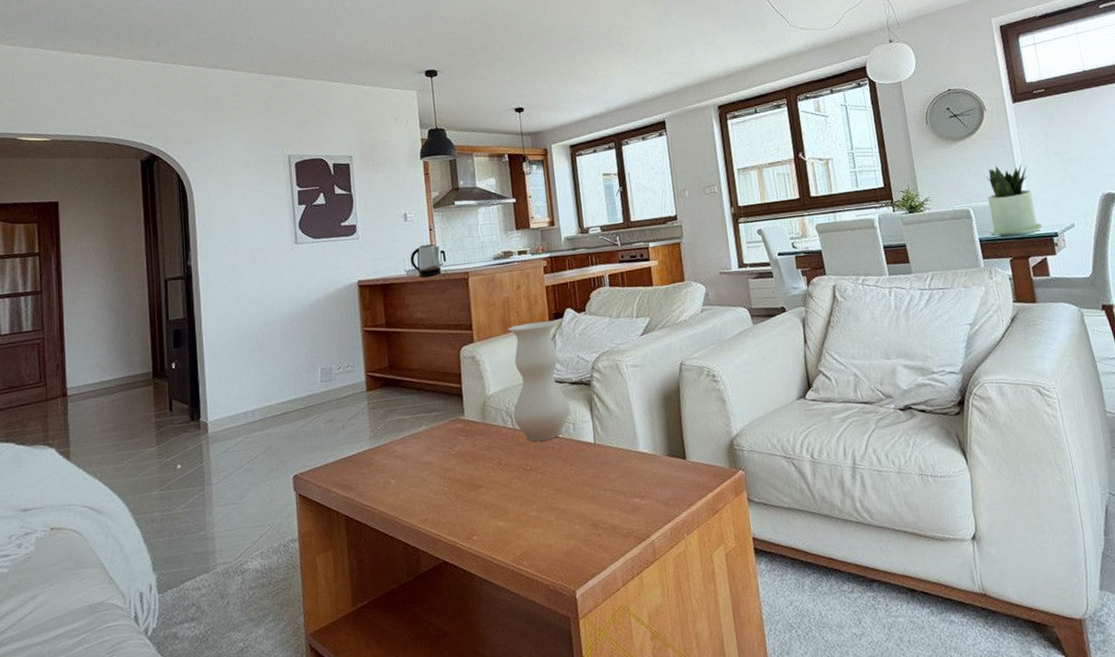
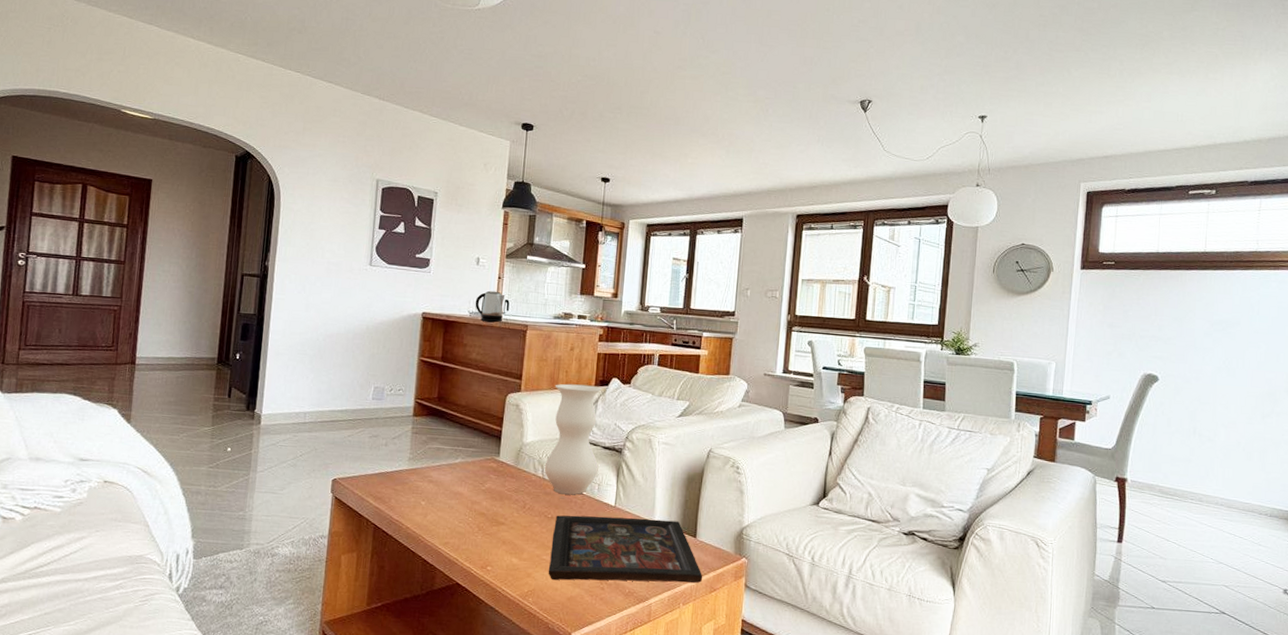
decorative tray: none [535,445,703,536] -> present [548,515,703,583]
planter: present [986,164,1043,237] -> none [1028,327,1080,397]

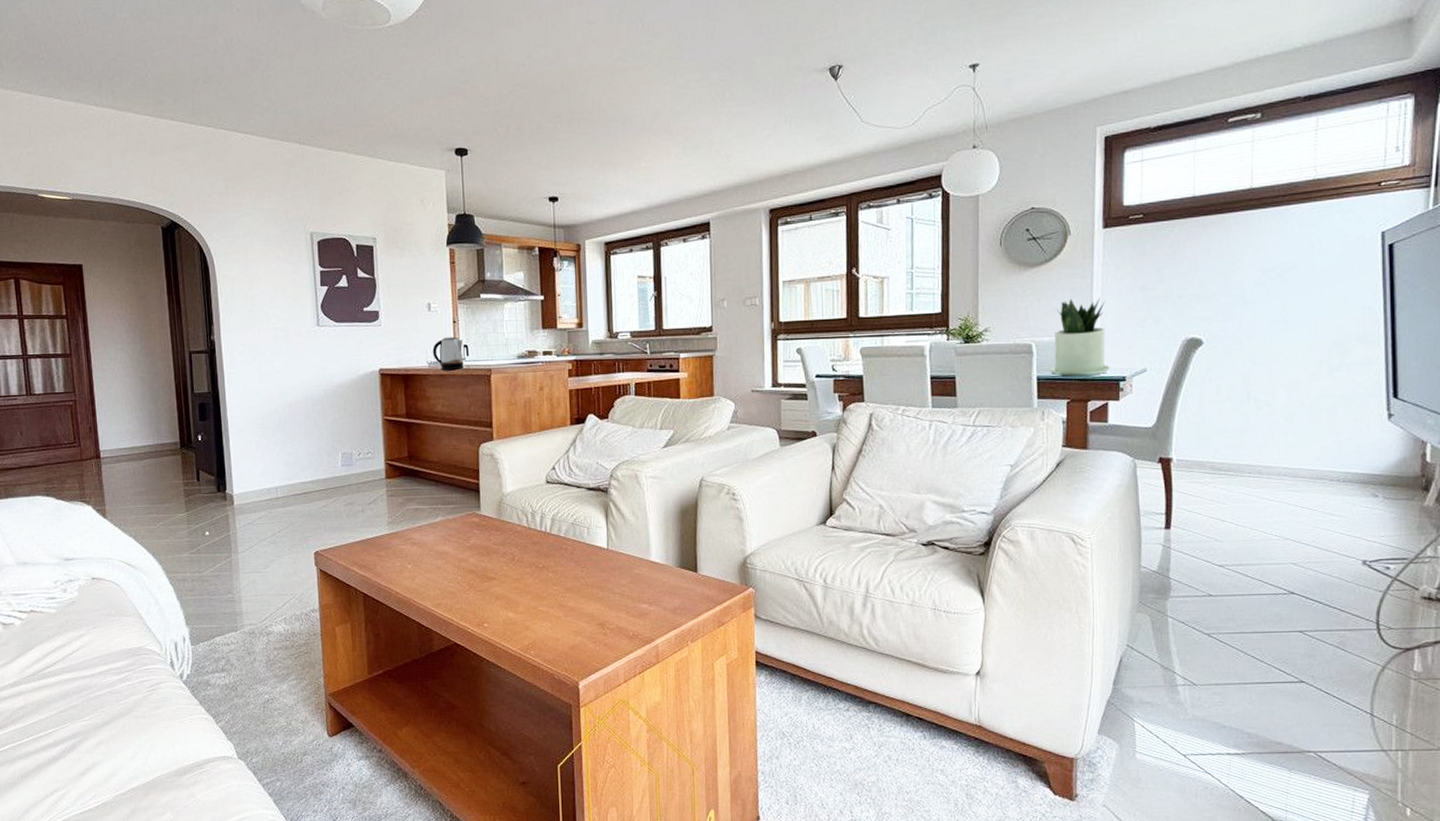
vase: present [544,383,602,495] -> none [528,425,585,542]
decorative tray: present [548,515,703,583] -> none [546,557,709,630]
planter: none [1028,327,1080,397] -> present [1050,298,1111,377]

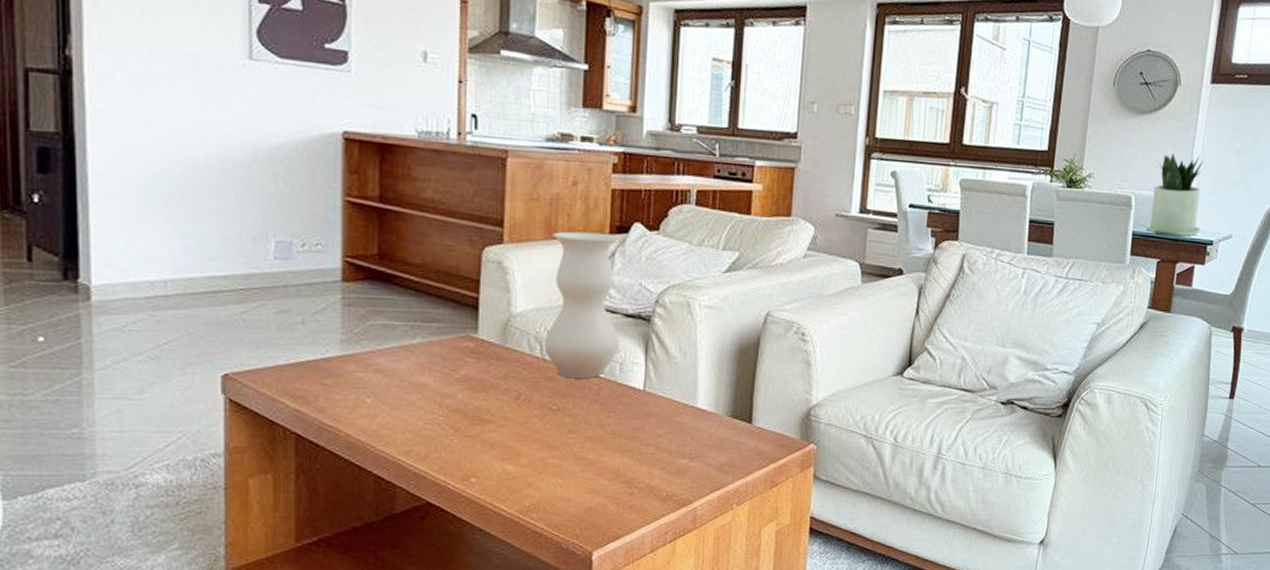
kettle: present [432,336,464,371] -> none [425,100,470,147]
vase: none [528,425,585,542] -> present [543,231,620,379]

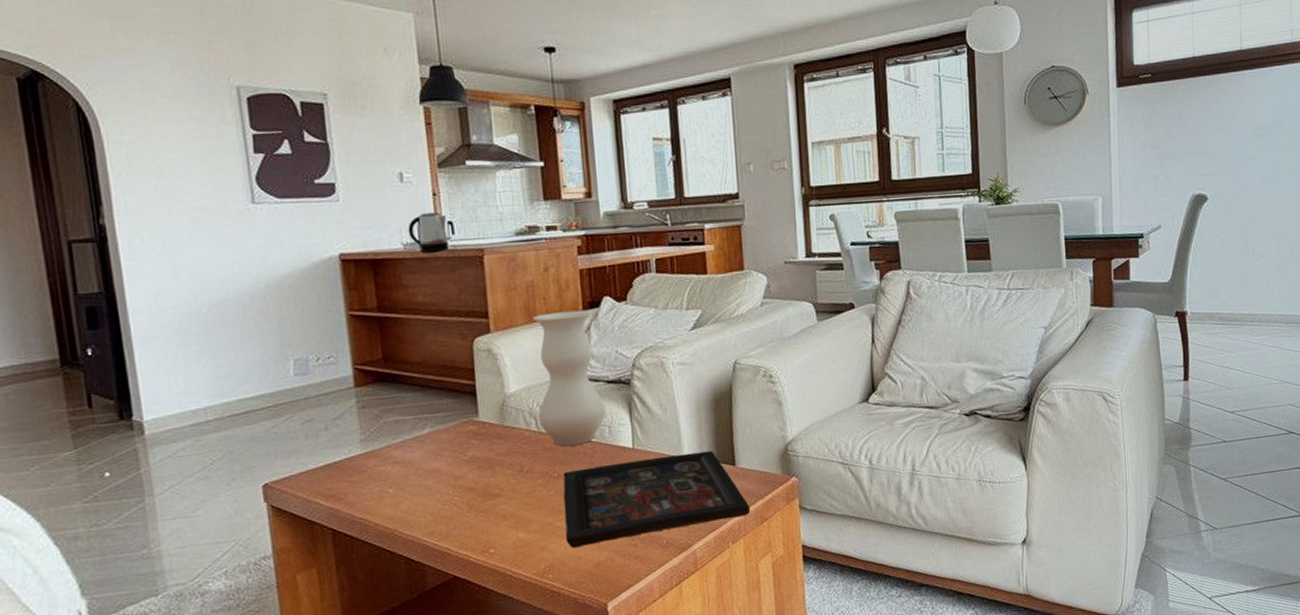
kettle: none [425,100,470,147] -> present [408,212,449,254]
decorative tray: none [556,403,762,488] -> present [563,450,751,548]
planter: present [1145,154,1204,237] -> none [1076,156,1130,236]

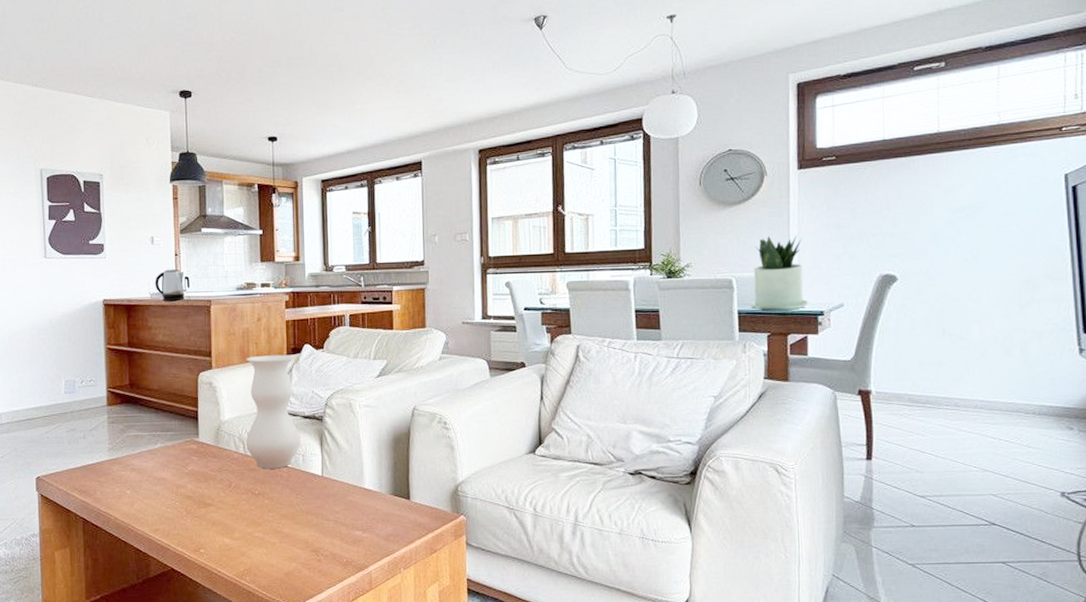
decorative tray: present [563,450,751,548] -> none [262,484,422,556]
planter: none [1076,156,1130,236] -> present [750,235,809,311]

